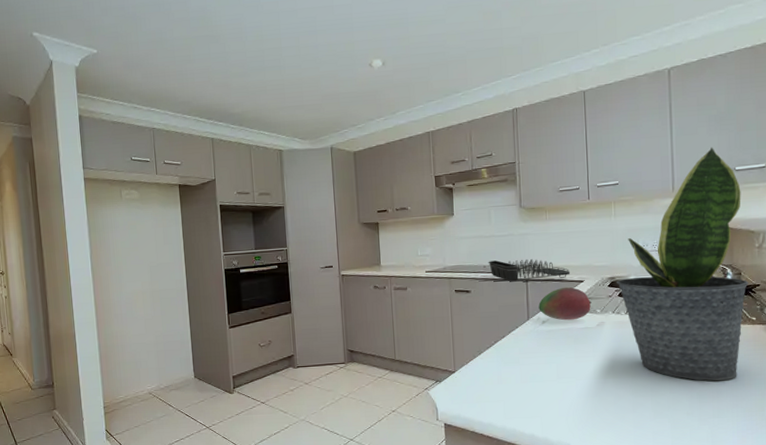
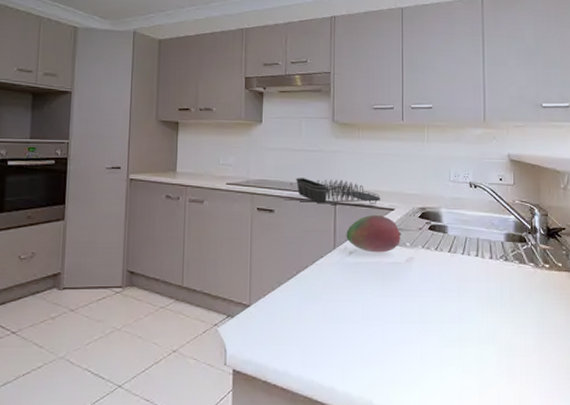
potted plant: present [617,147,749,381] -> none [427,80,555,333]

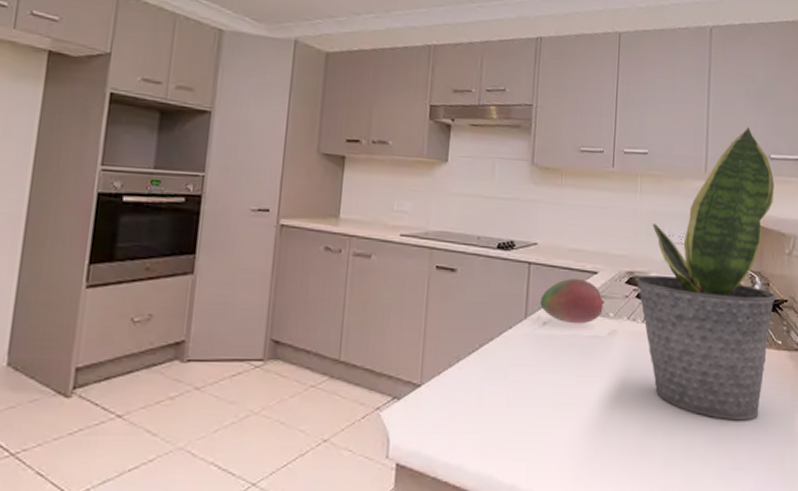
dish rack: present [295,178,381,206] -> none [483,231,583,266]
potted plant: none [427,80,555,333] -> present [636,126,777,421]

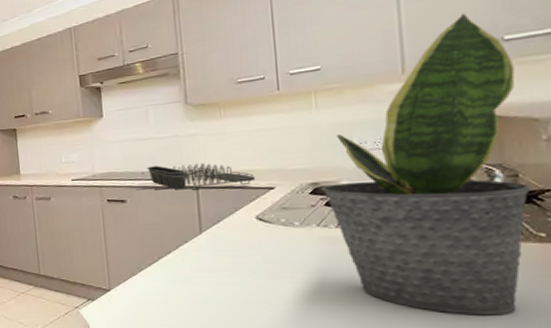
dish rack: none [483,231,583,266] -> present [147,162,256,190]
fruit: present [540,278,605,324] -> none [214,195,287,235]

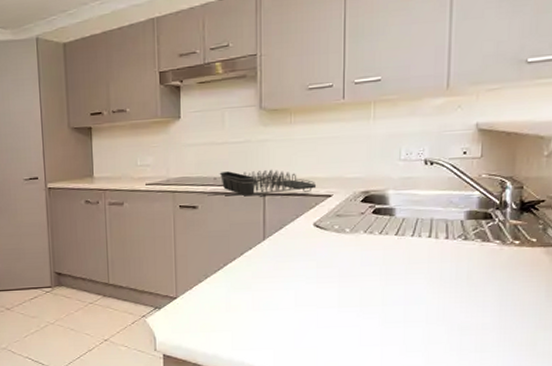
potted plant: present [322,12,532,315] -> none [371,33,532,312]

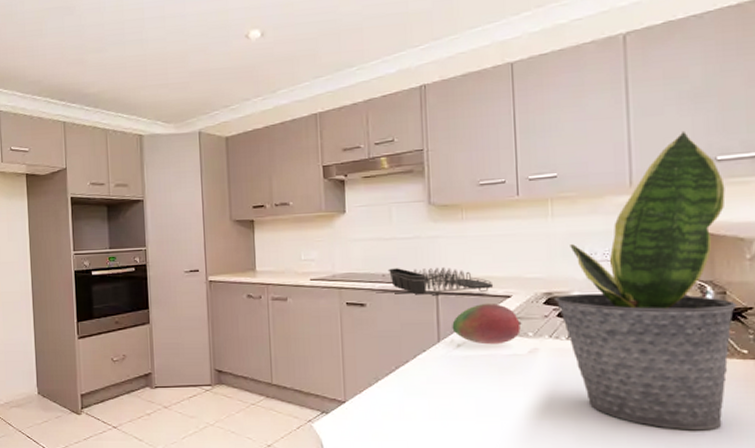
fruit: none [277,202,340,241] -> present [452,303,522,345]
potted plant: none [371,33,532,312] -> present [555,130,737,431]

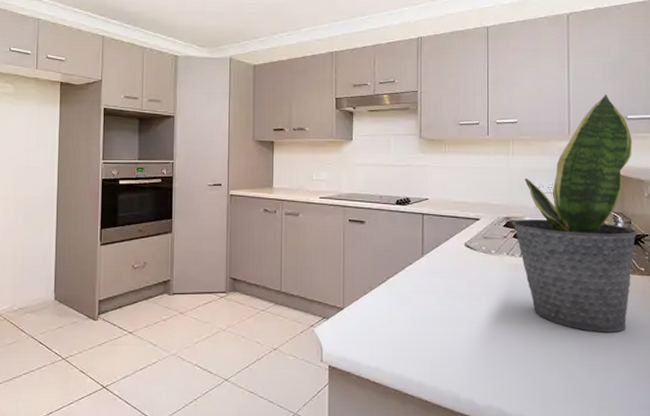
dish rack: present [388,266,494,296] -> none [384,191,467,216]
fruit: present [452,303,522,345] -> none [433,224,487,260]

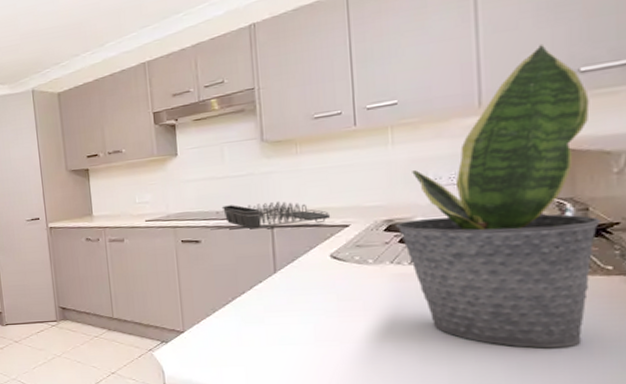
dish rack: none [384,191,467,216] -> present [221,200,331,230]

